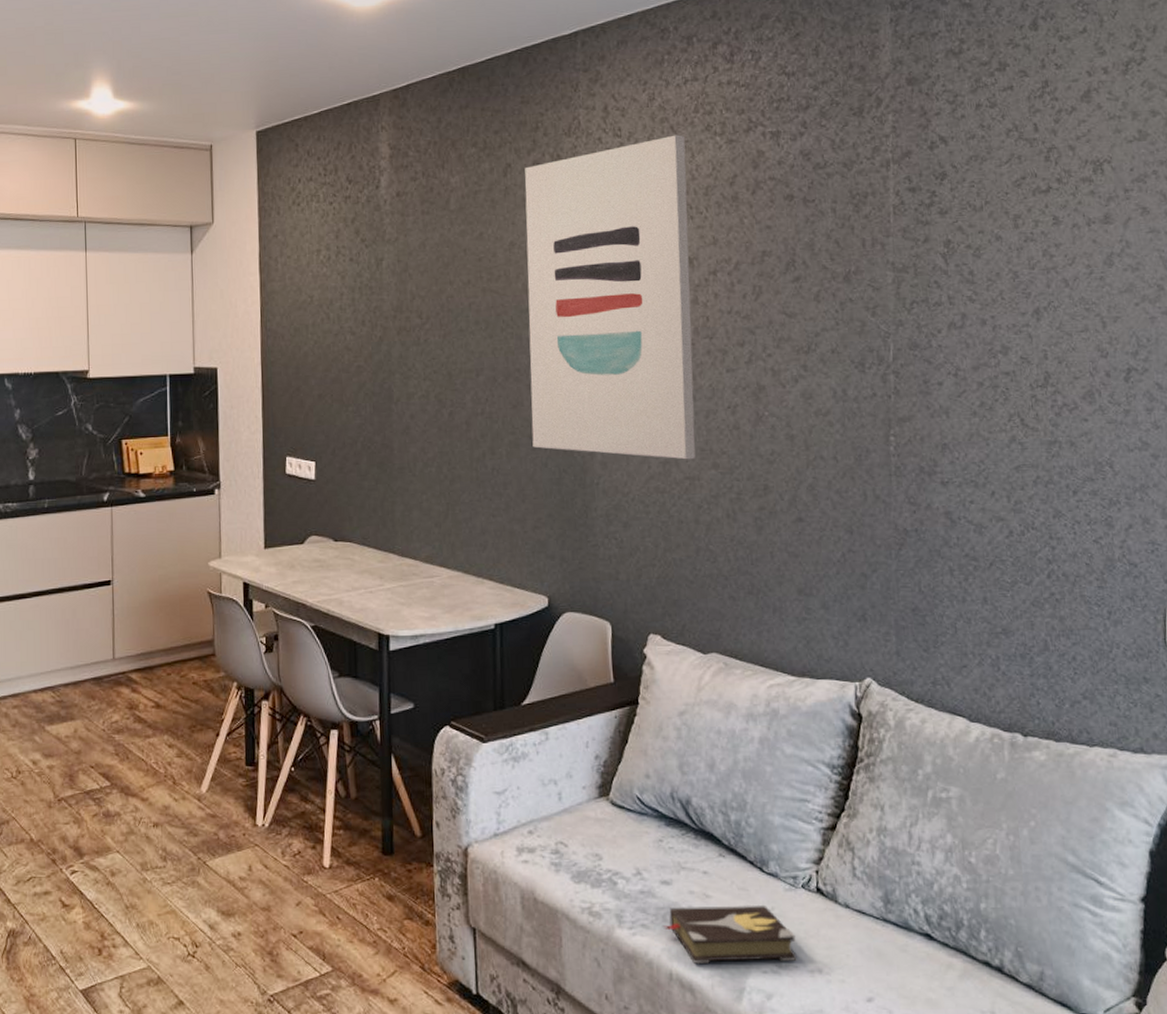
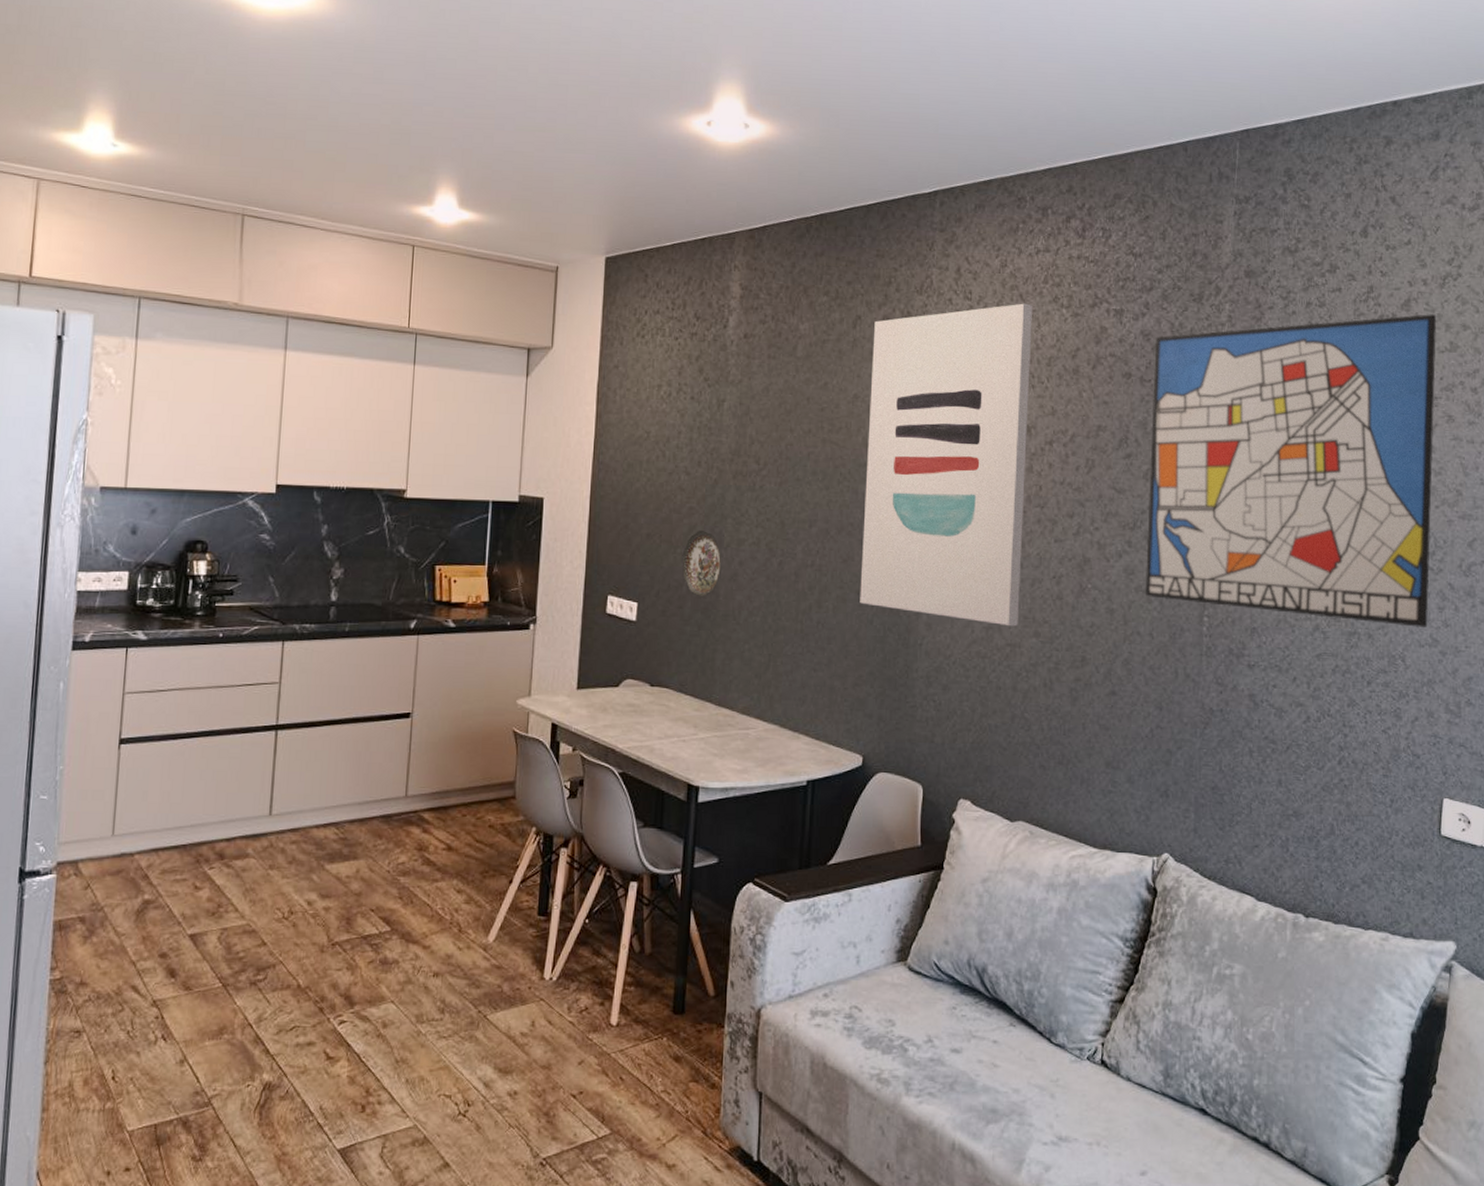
decorative plate: none [354,388,393,453] -> present [682,531,721,598]
hardback book: present [662,906,797,964] -> none [948,1076,1077,1134]
wall art: none [815,102,1136,431] -> present [1145,313,1437,627]

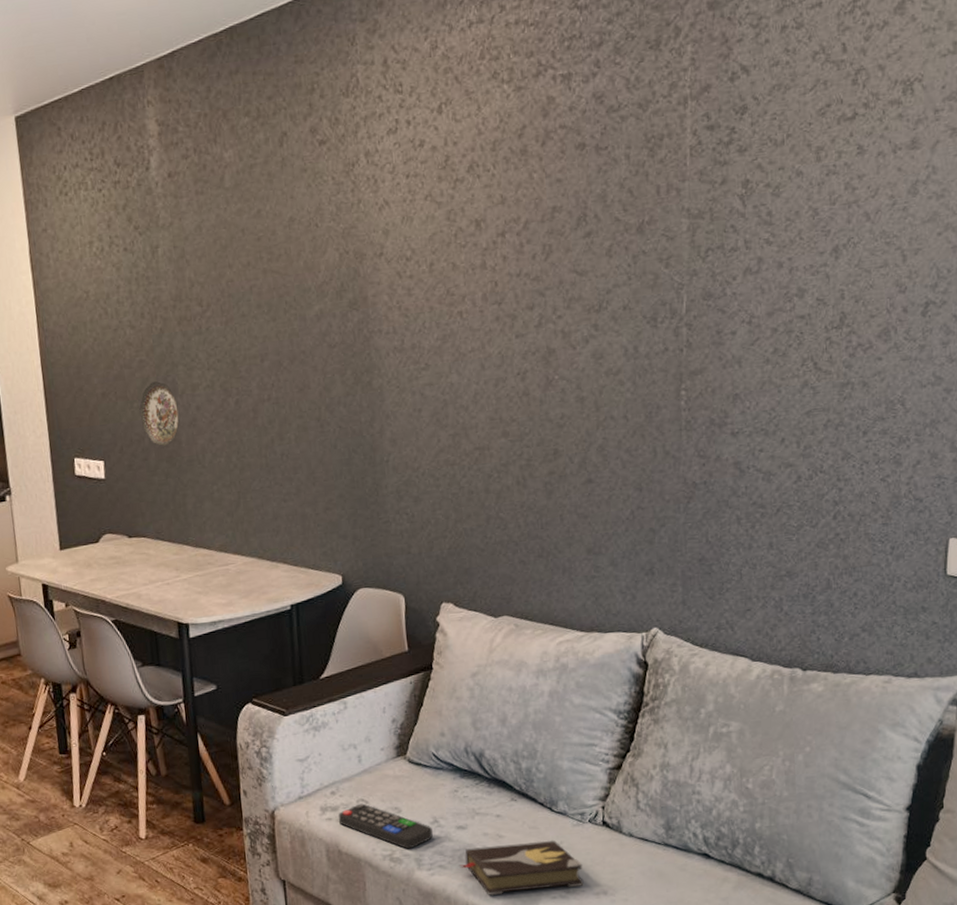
remote control: none [827,1011,925,1070] -> present [338,803,433,849]
wall art: present [860,303,1032,627] -> none [301,85,485,431]
hardback book: none [948,1076,1077,1134] -> present [458,841,584,895]
wall art: present [1145,313,1437,627] -> none [609,11,937,380]

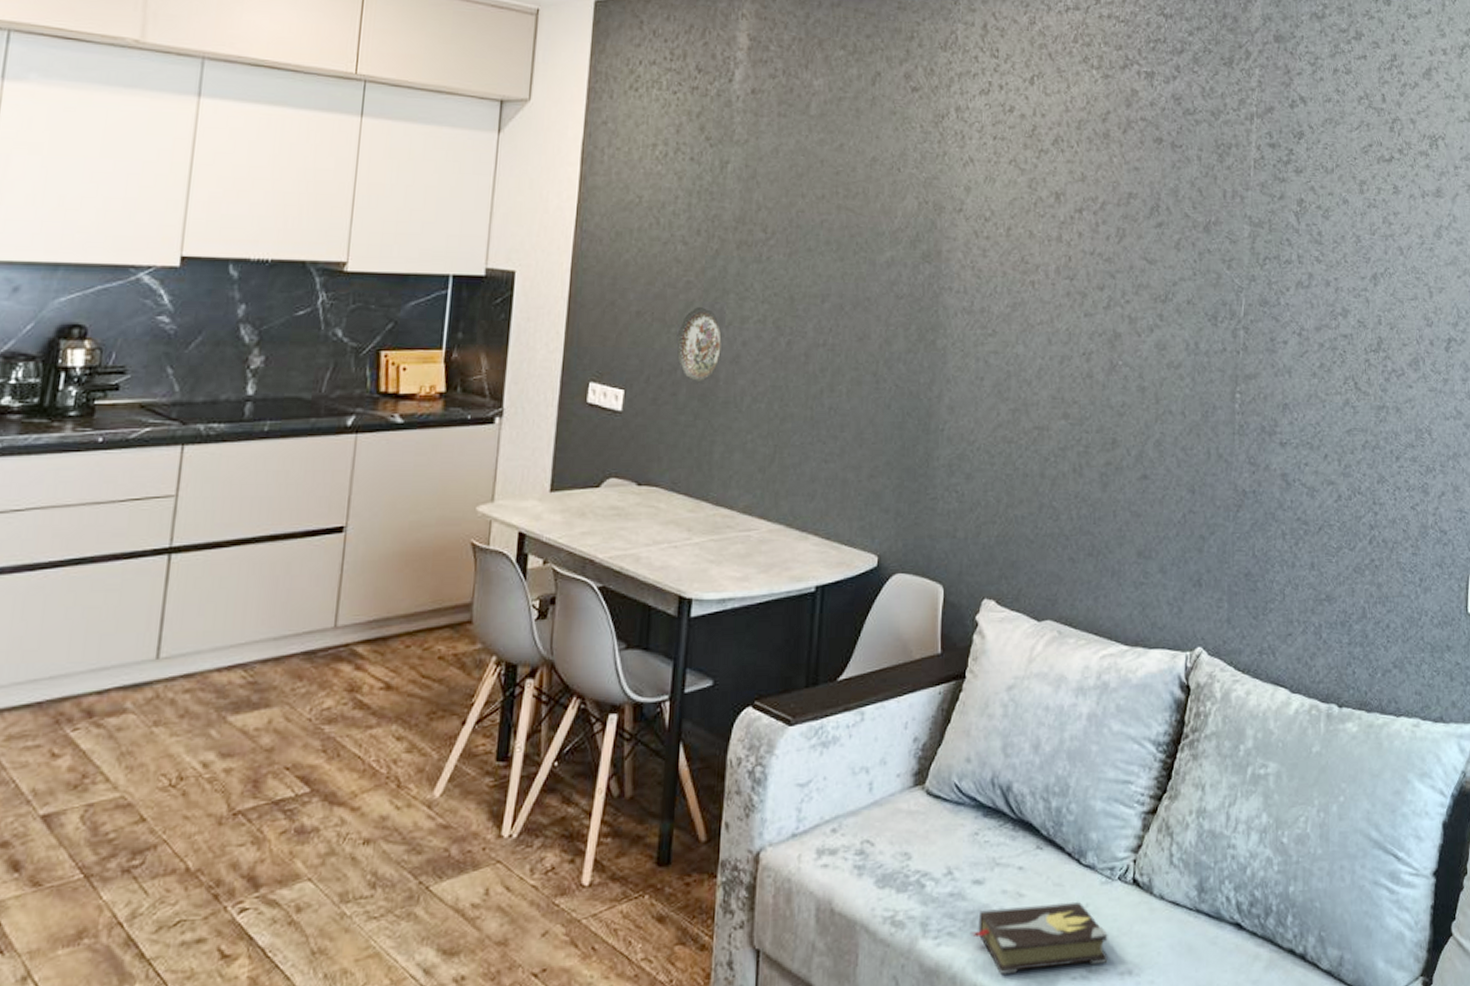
remote control: present [338,803,433,849] -> none [835,846,945,910]

